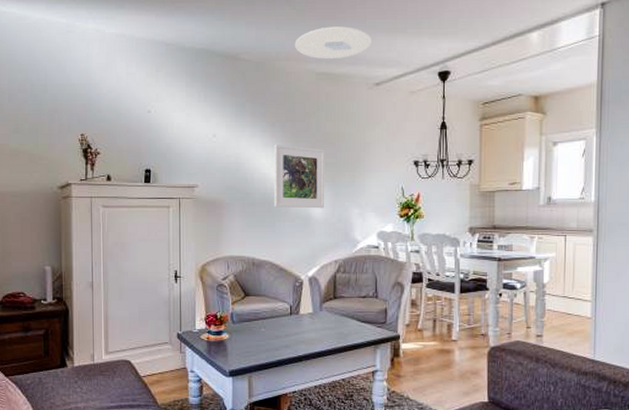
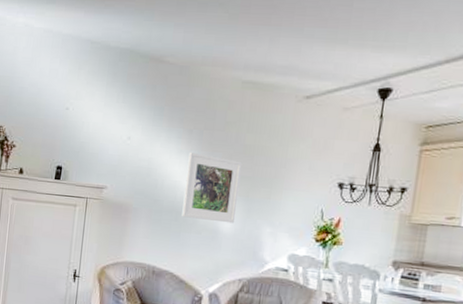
ceiling light: present [294,26,372,59] -> none [222,33,307,67]

